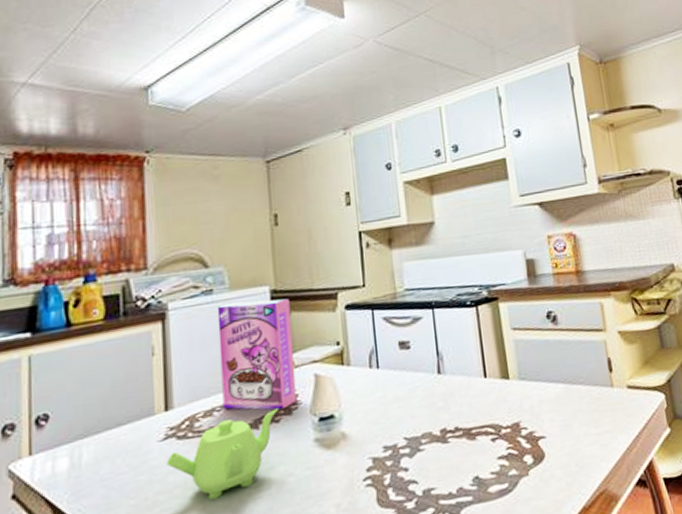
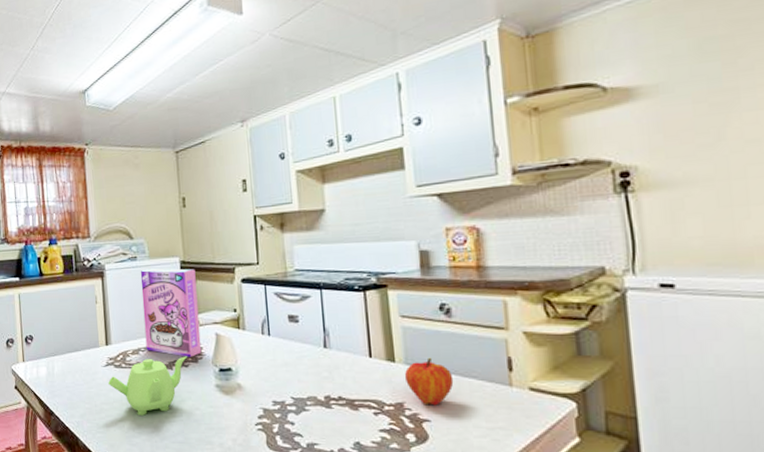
fruit: none [519,369,564,420] -> present [404,357,454,406]

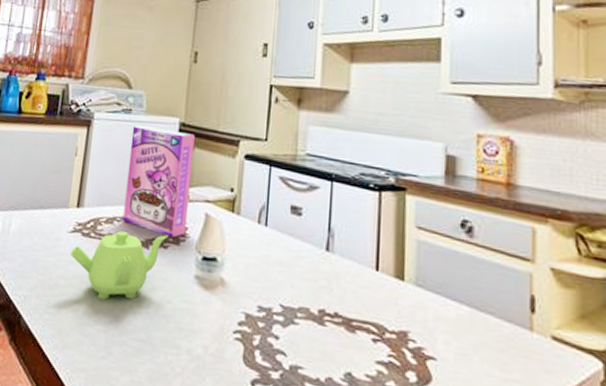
fruit: present [404,357,454,406] -> none [412,281,468,342]

